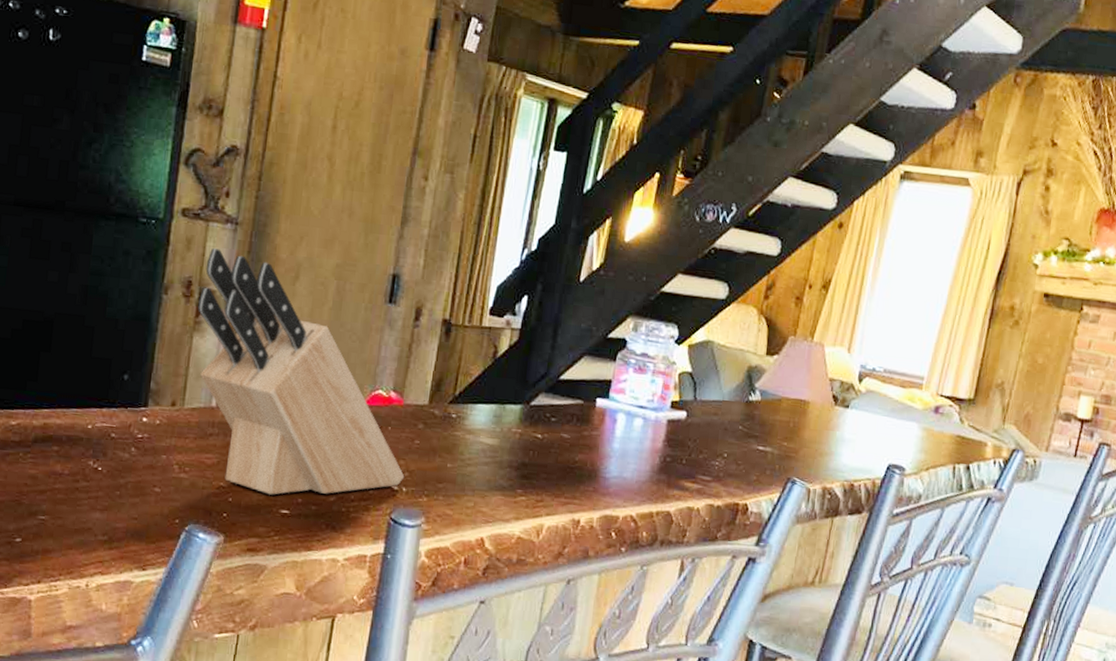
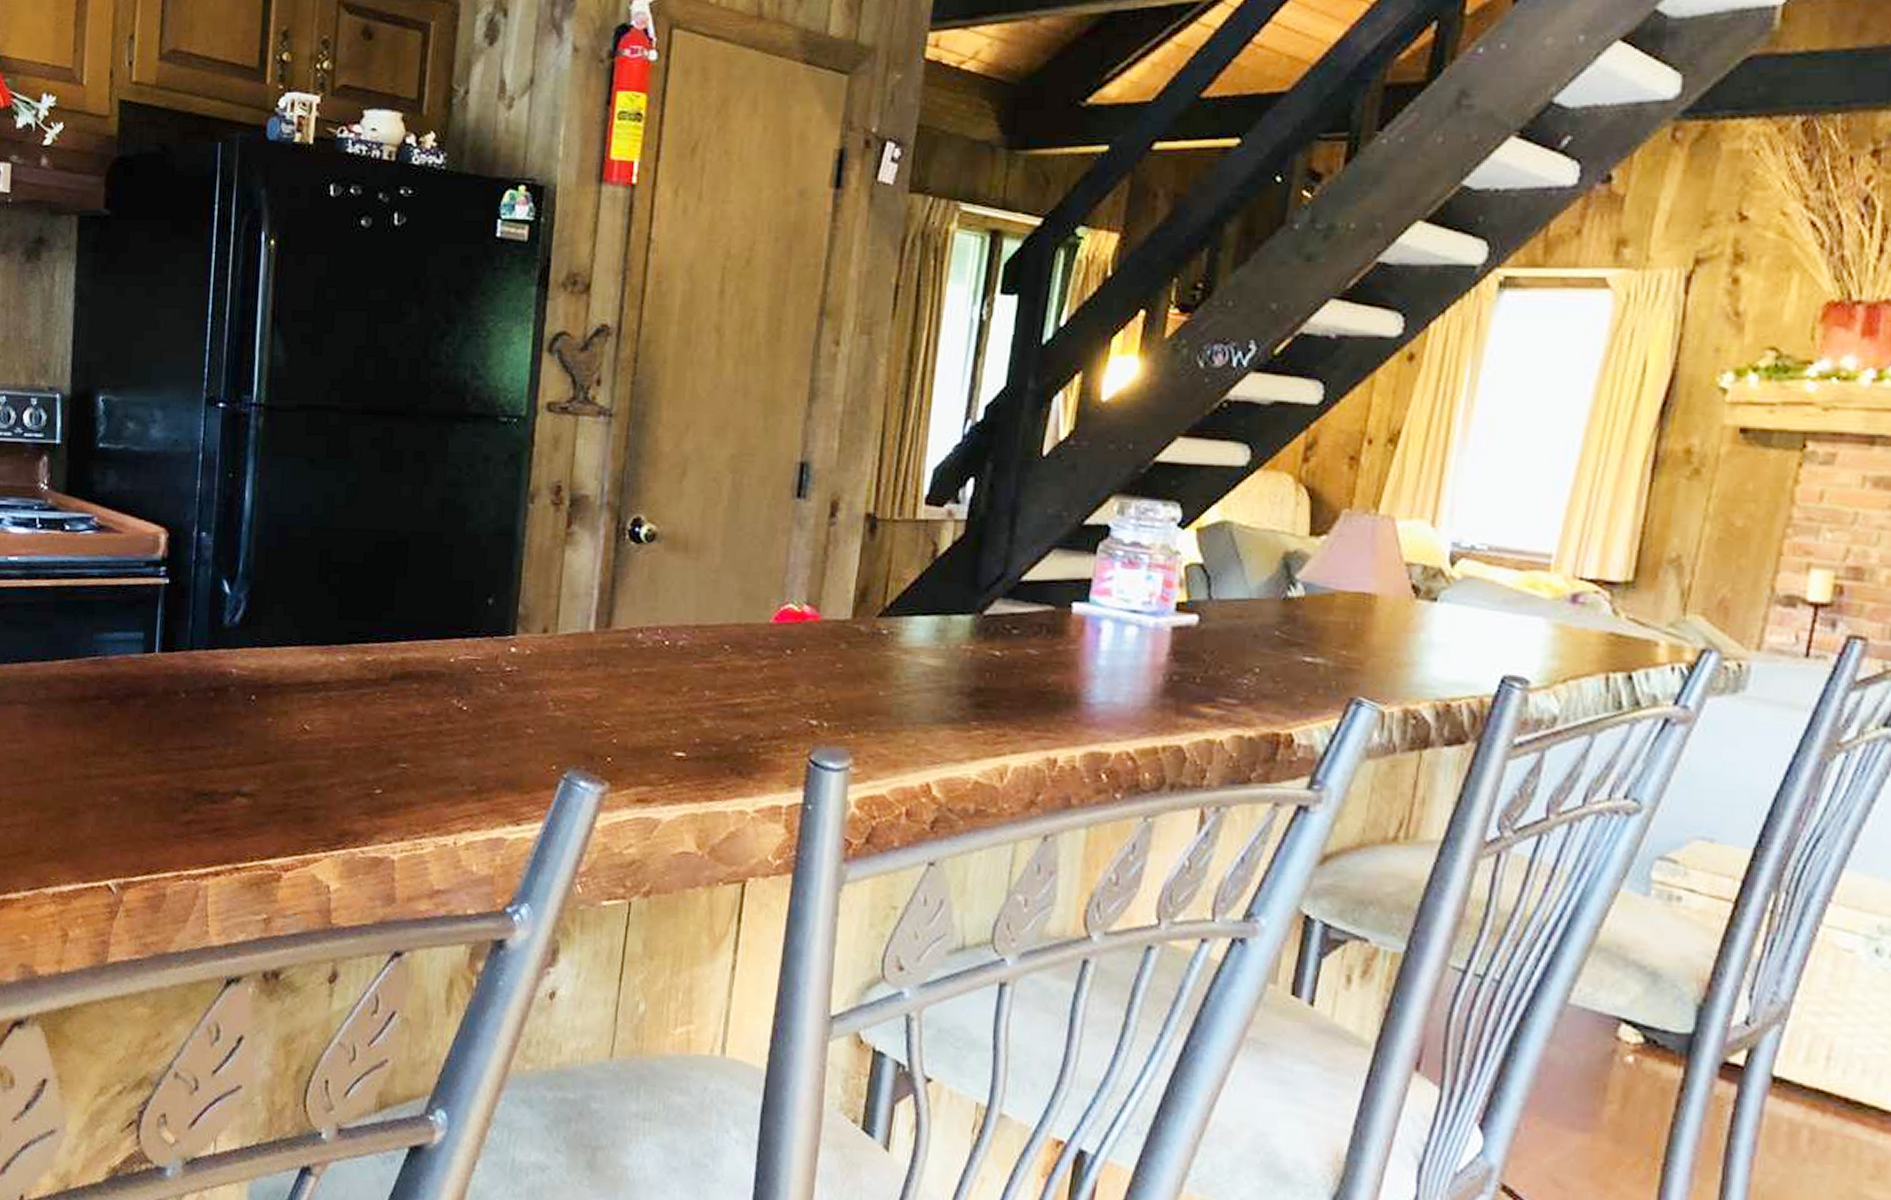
knife block: present [198,248,405,495] -> none [569,446,826,735]

